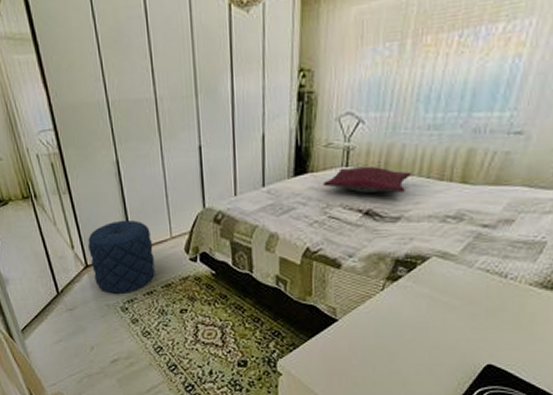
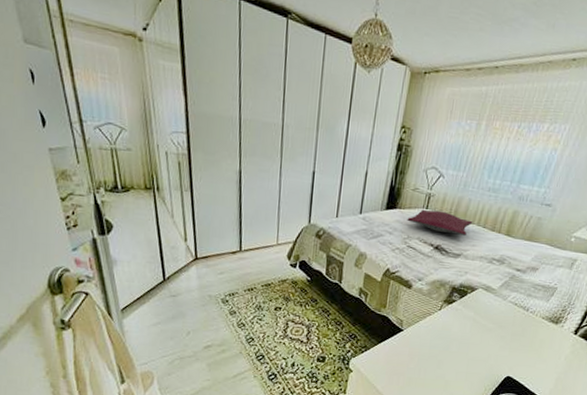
pouf: present [88,219,155,294] -> none [200,222,260,287]

